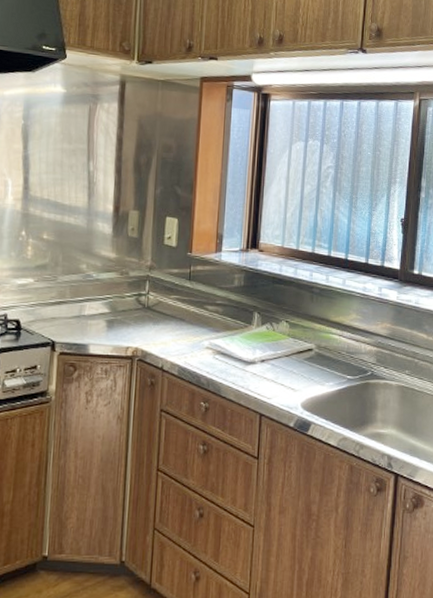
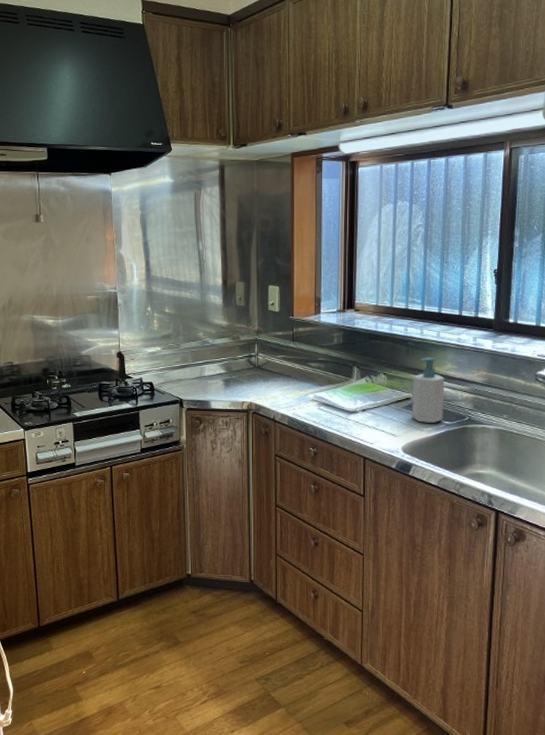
soap bottle: none [313,305,349,377] -> present [411,357,445,423]

